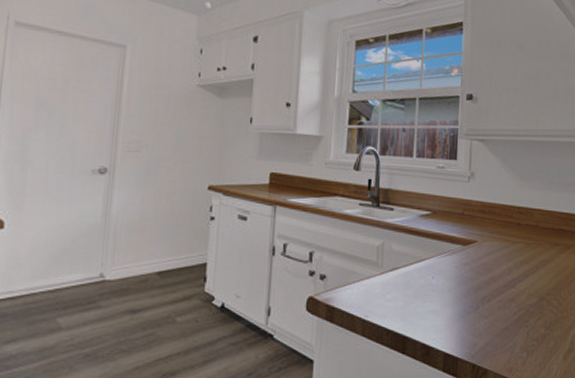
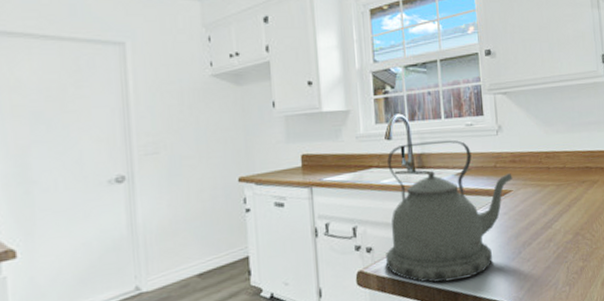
kettle: none [338,177,480,325] -> present [386,140,513,283]

